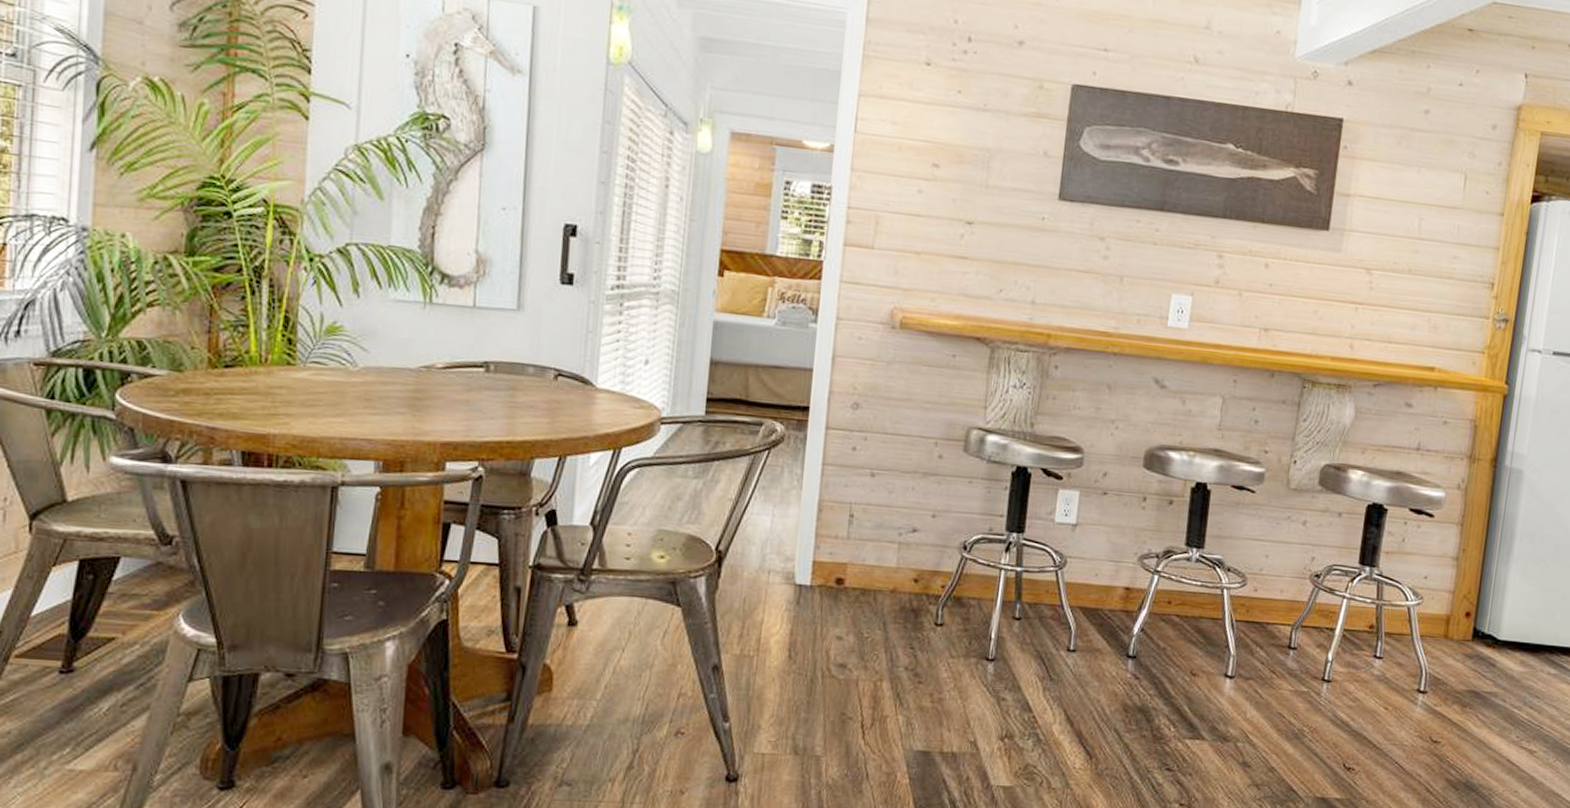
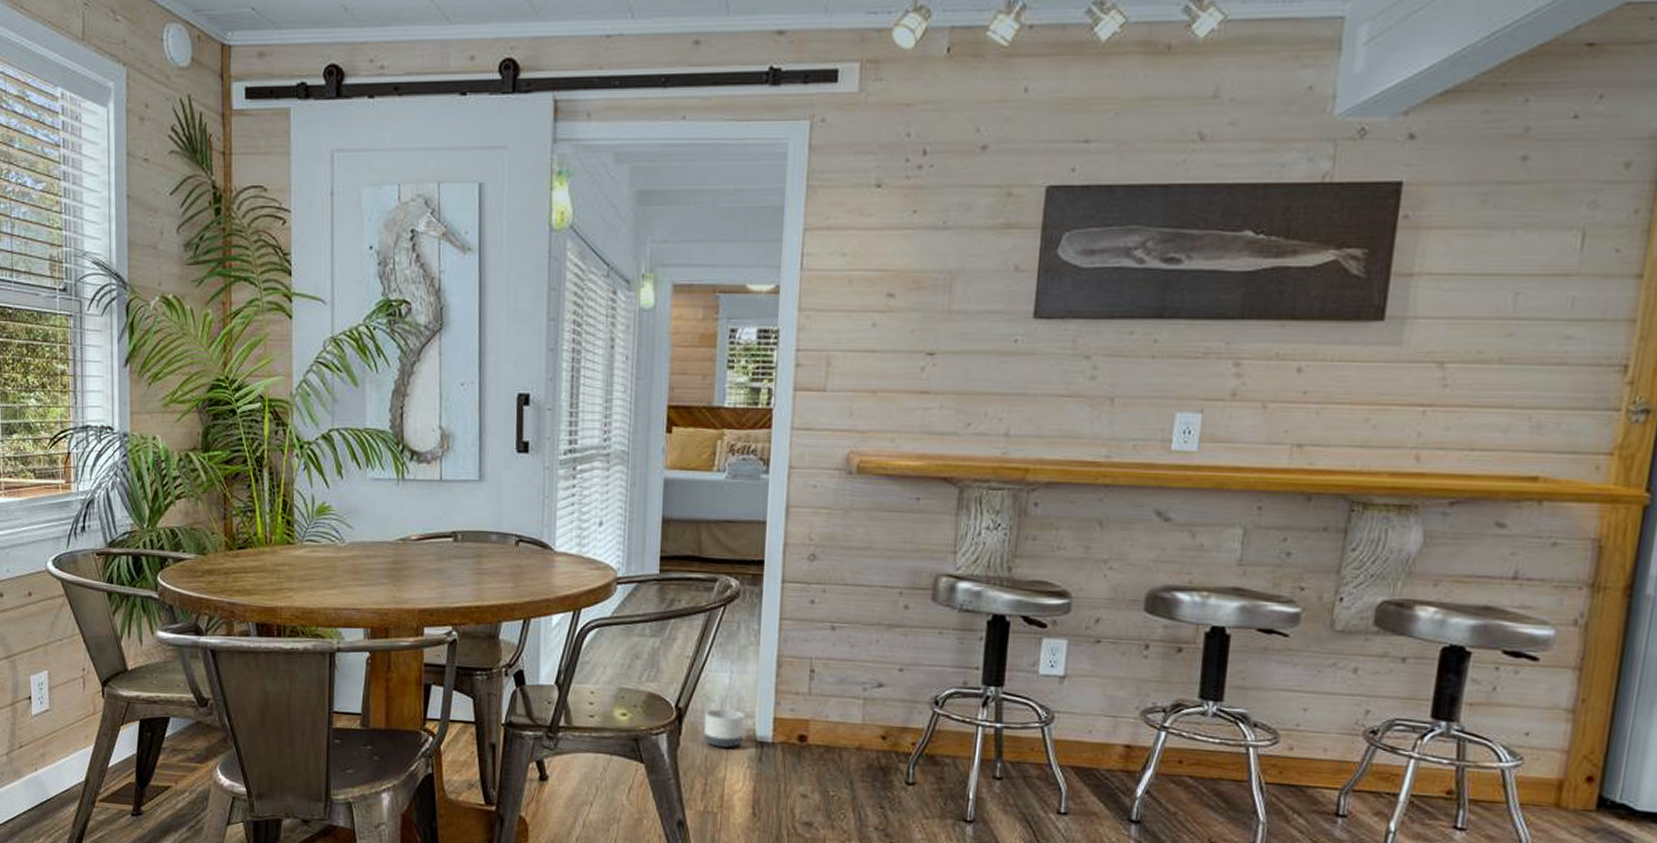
planter: none [742,551,784,591] -> present [703,708,744,748]

